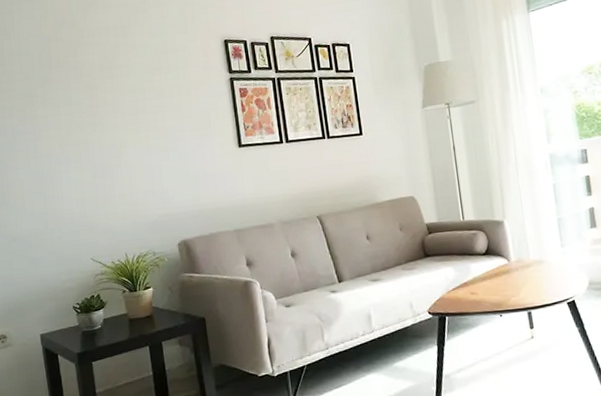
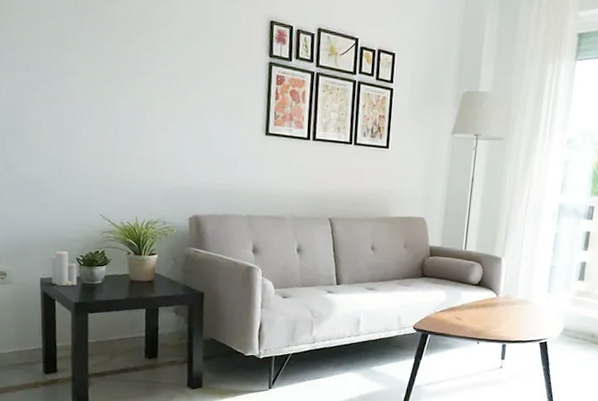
candle: none [48,299,77,339] -> present [51,248,77,287]

